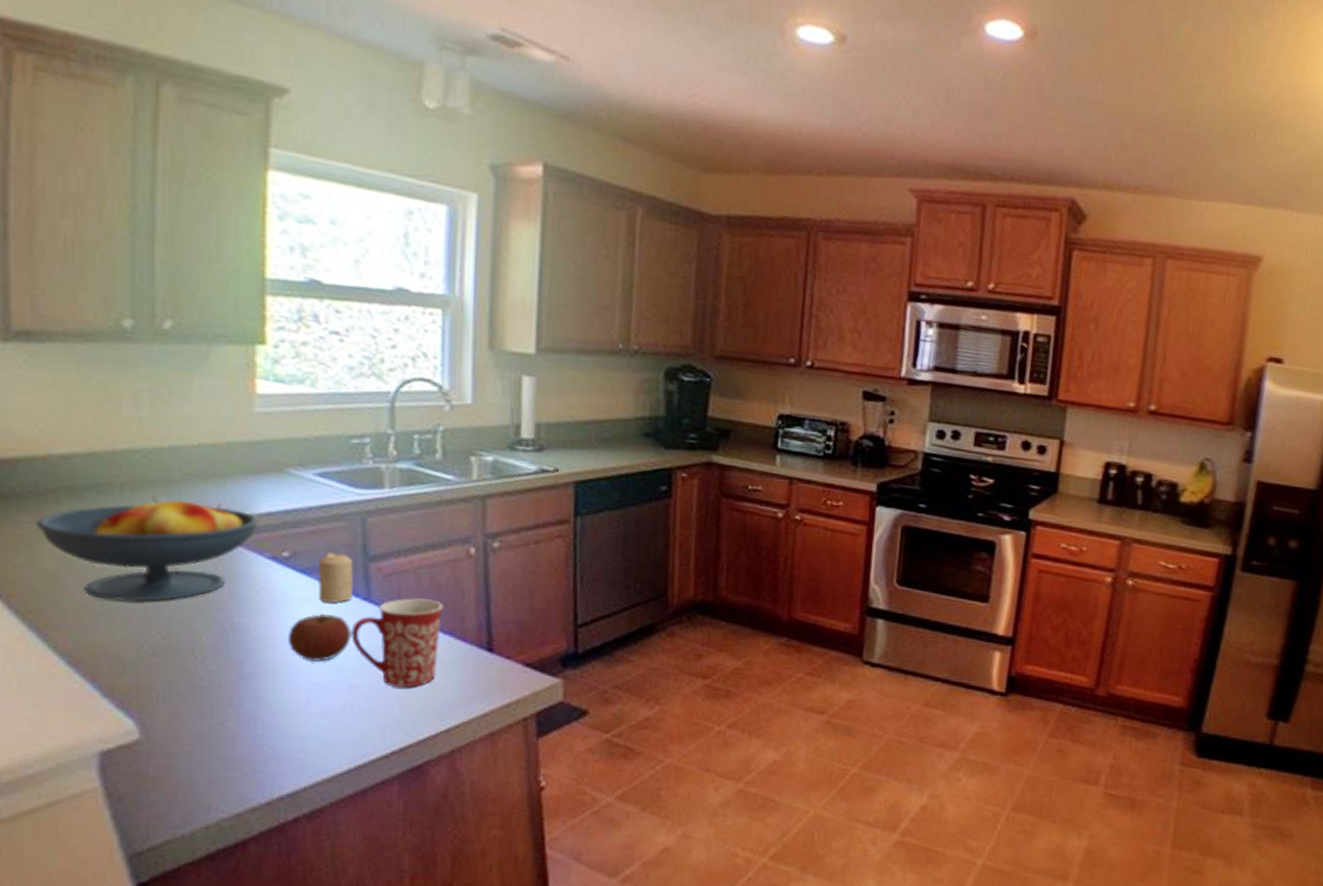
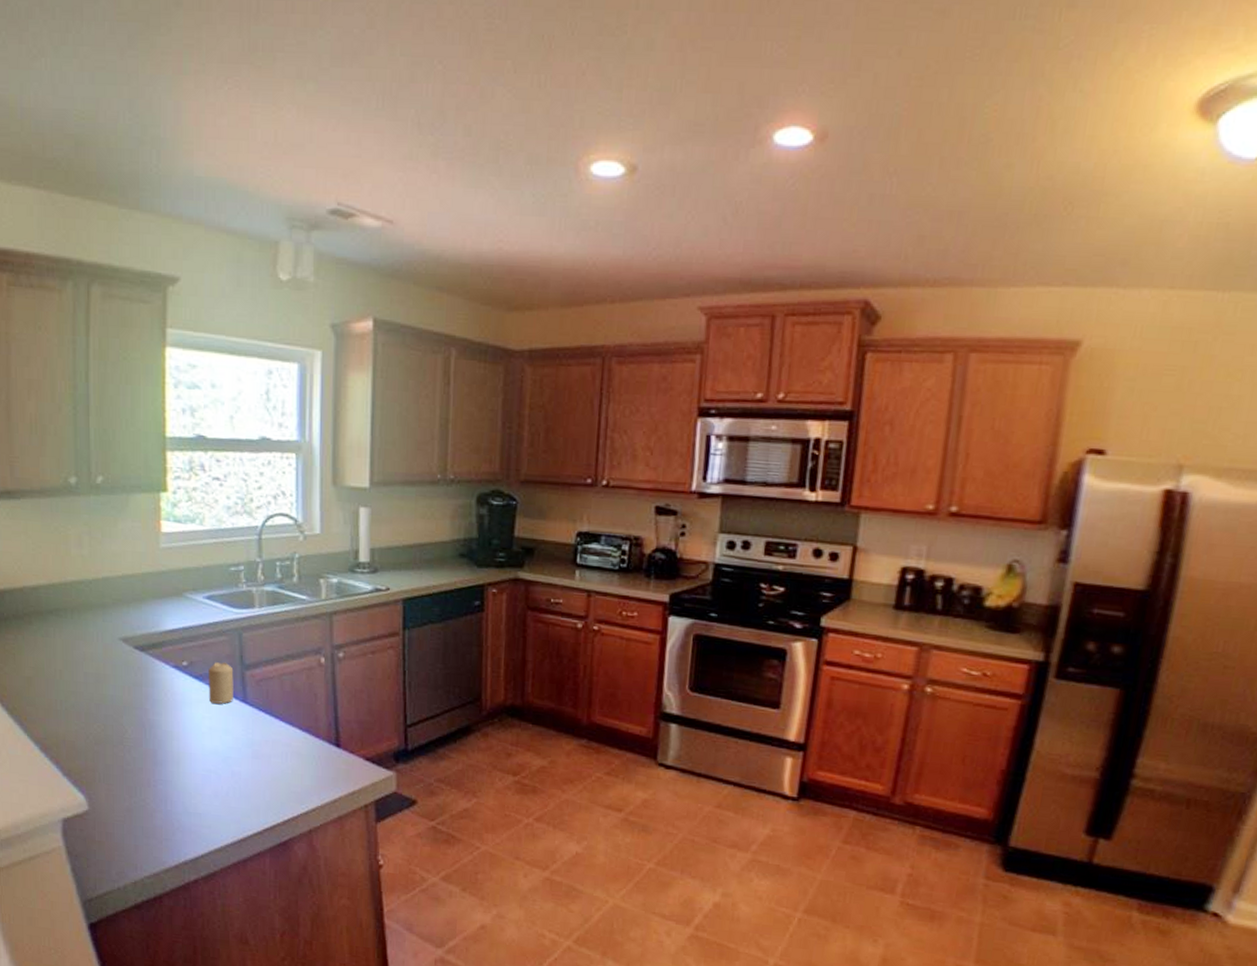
fruit bowl: present [36,496,260,603] -> none [17,617,166,702]
apple: present [287,614,351,662] -> none [187,713,233,752]
mug: present [351,598,444,688] -> none [233,700,301,776]

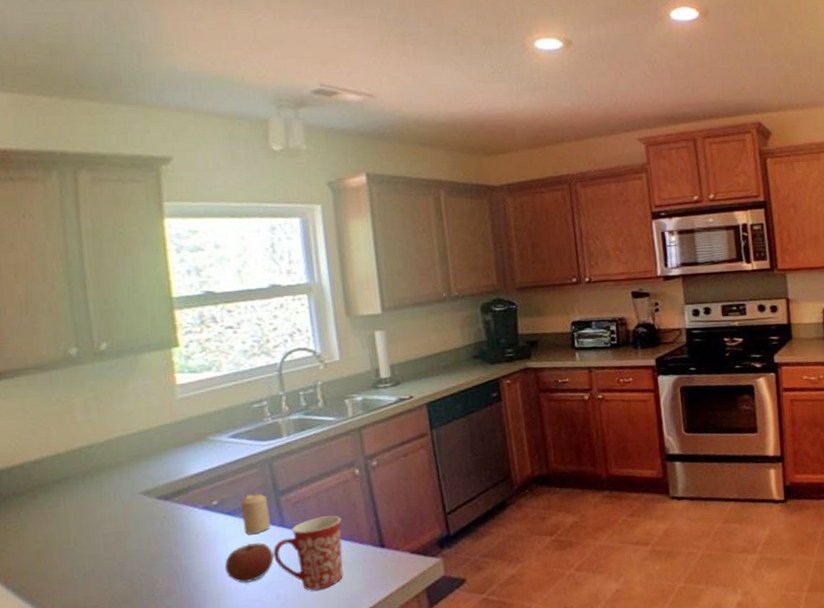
apple: none [187,713,233,752] -> present [224,543,274,583]
mug: none [233,700,301,776] -> present [273,515,344,591]

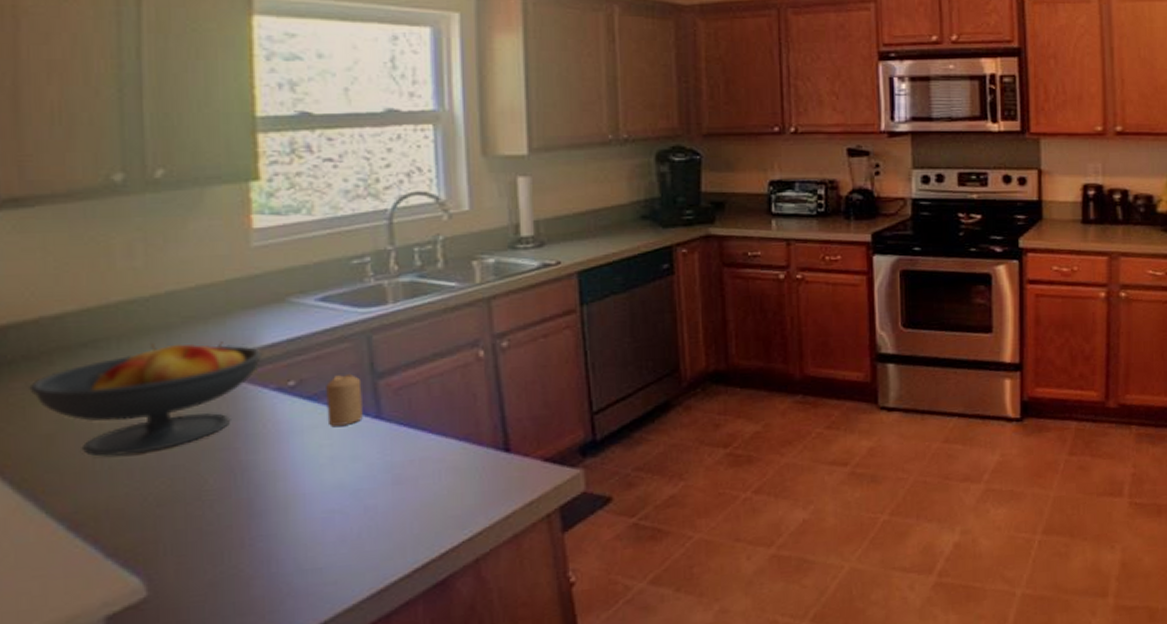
fruit bowl: none [20,473,192,567] -> present [29,342,263,457]
apple: present [224,543,274,583] -> none [298,438,364,489]
mug: present [273,515,344,591] -> none [364,408,457,503]

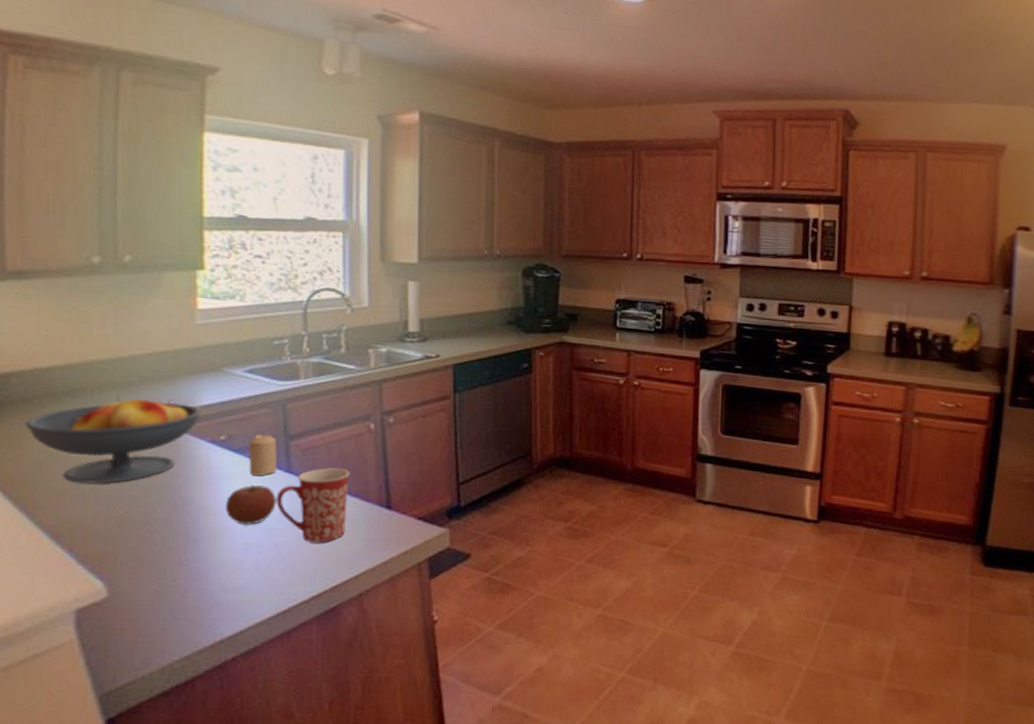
apple: none [298,438,364,489] -> present [225,485,276,525]
mug: none [364,408,457,503] -> present [276,468,350,543]

